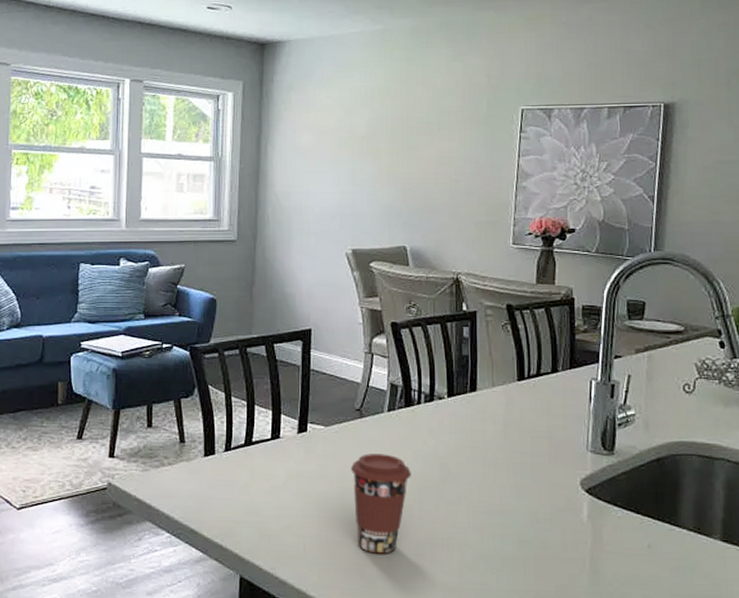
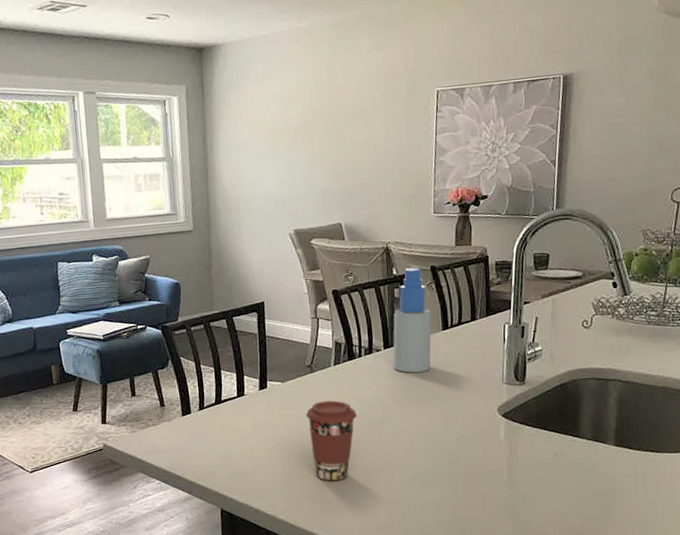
spray bottle: none [457,304,506,428] -> present [393,267,432,373]

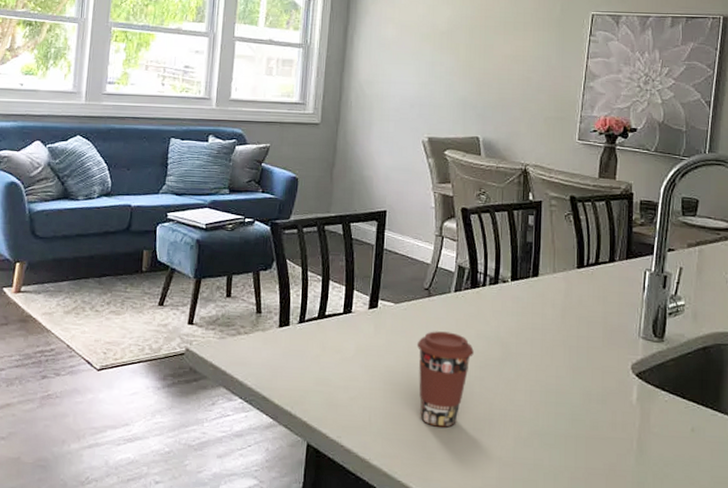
spray bottle: present [393,267,432,373] -> none [519,195,567,312]

